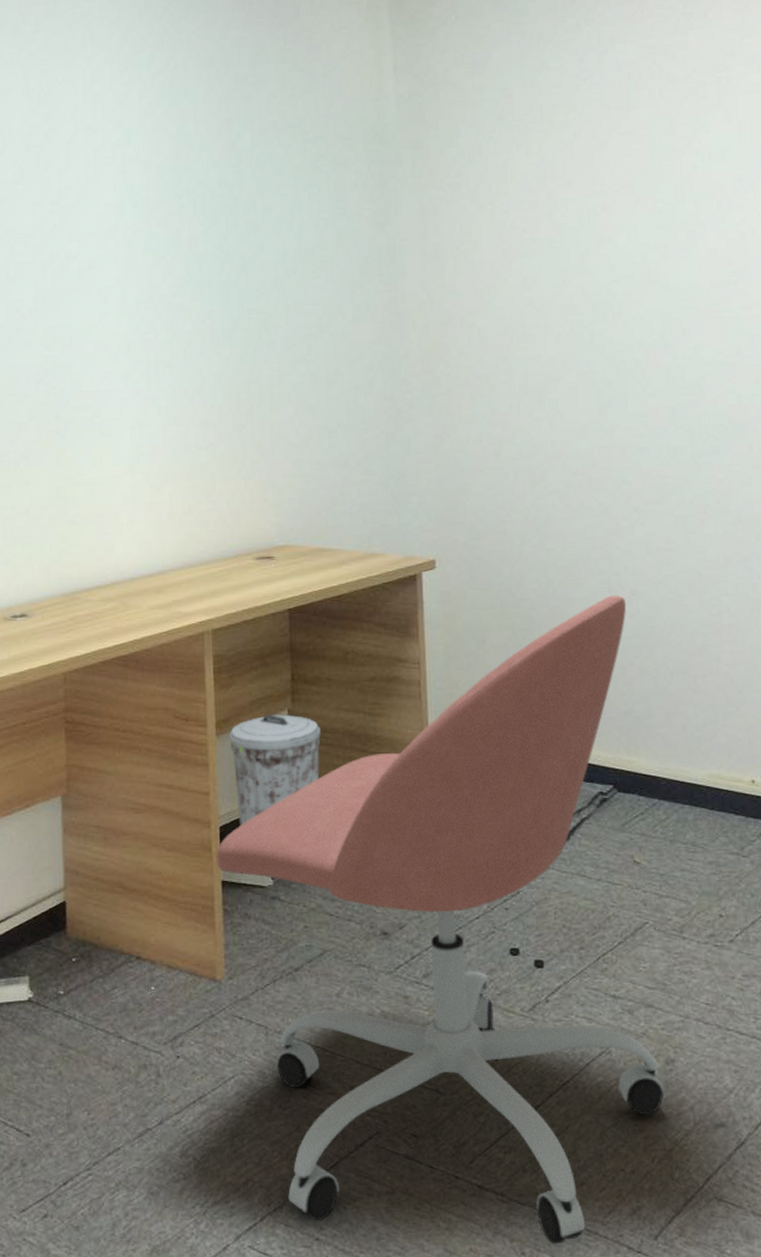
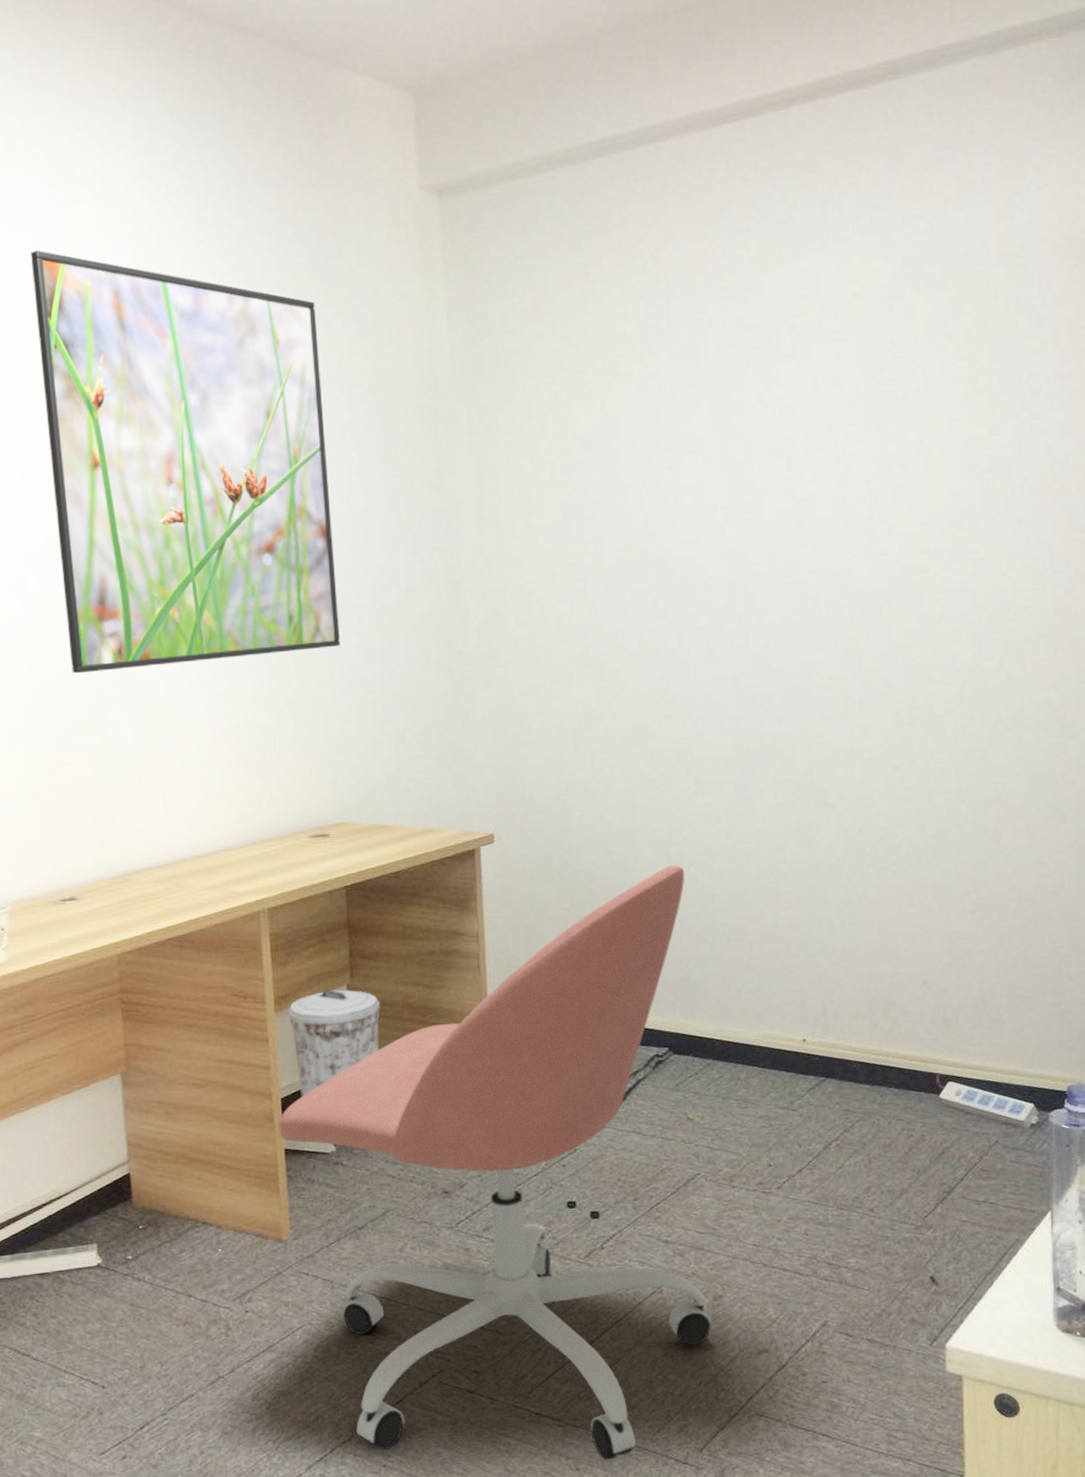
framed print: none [17,12,289,396] -> present [31,250,340,674]

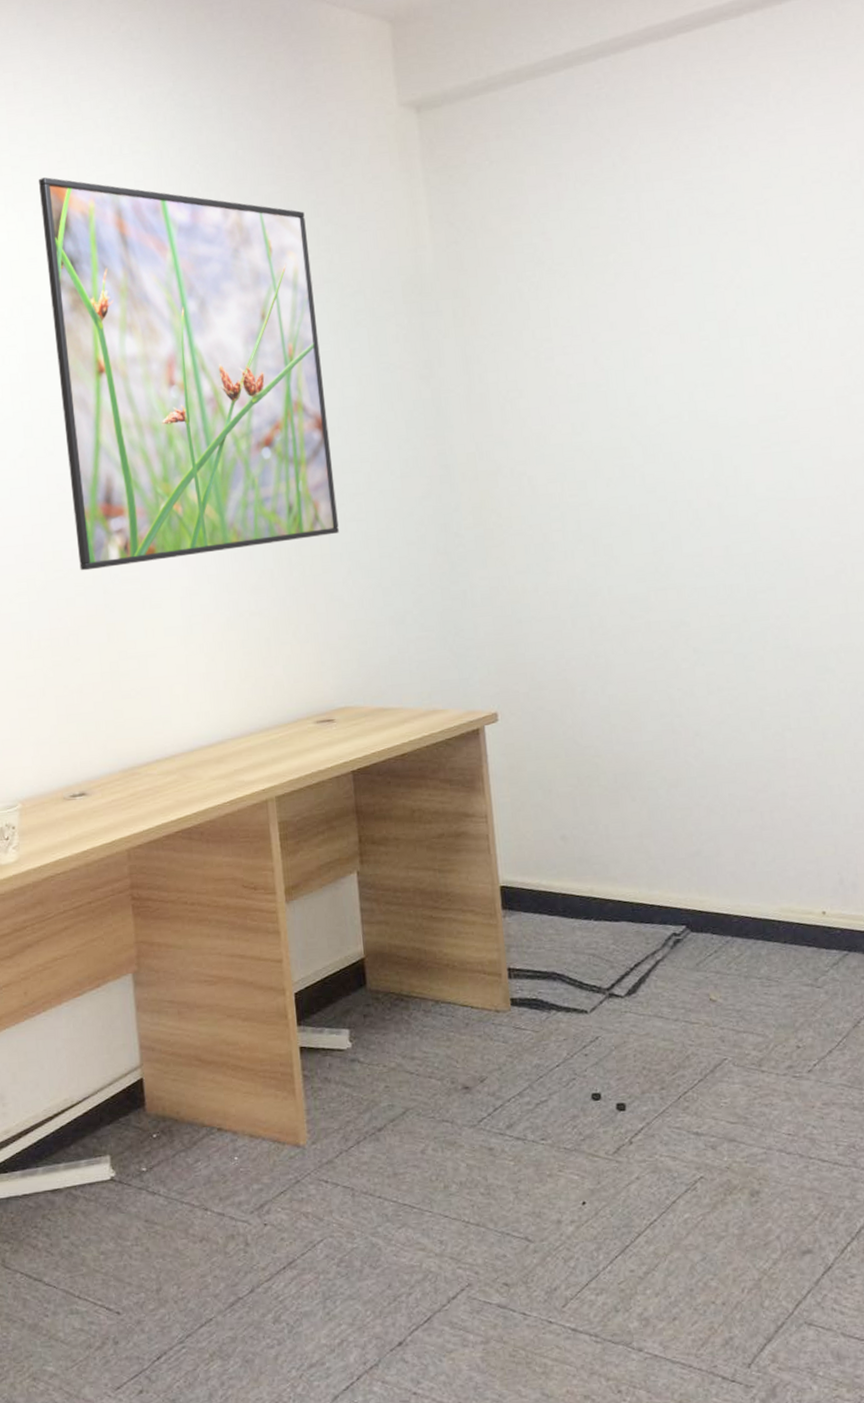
office chair: present [279,865,713,1461] -> none [293,736,753,1381]
trash can: present [288,989,380,1097] -> none [299,876,392,991]

